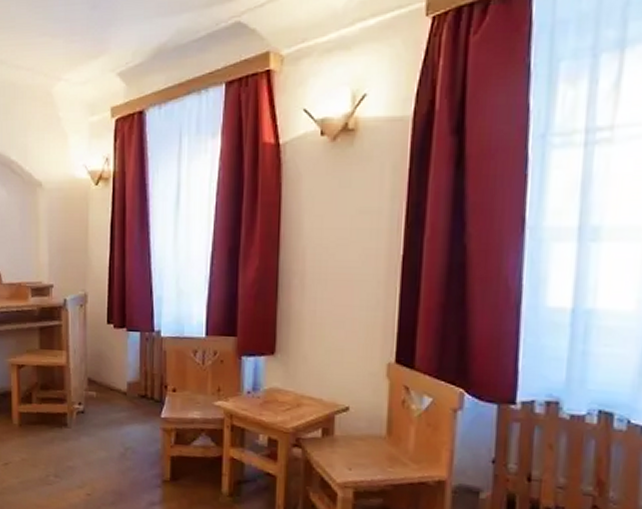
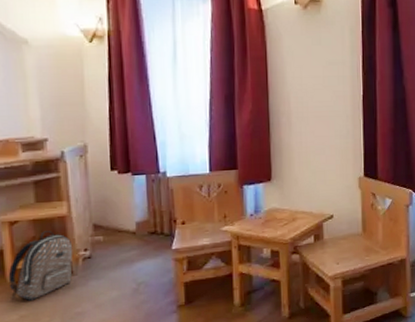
backpack: none [14,378,69,446] -> present [8,231,73,301]

